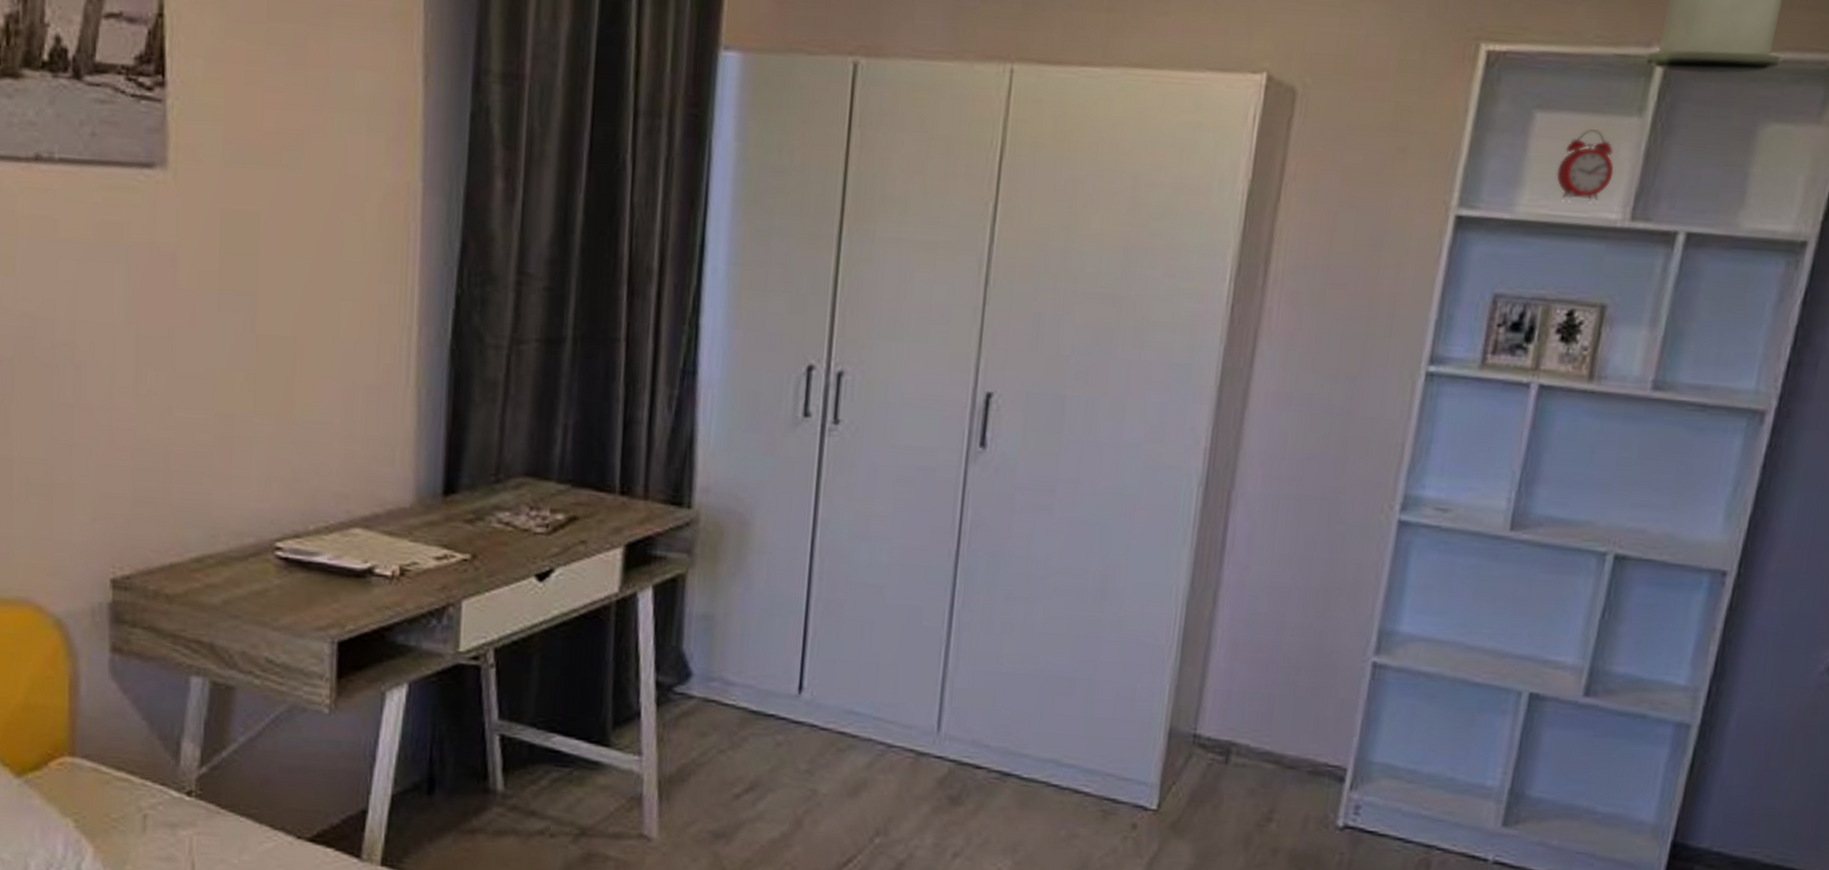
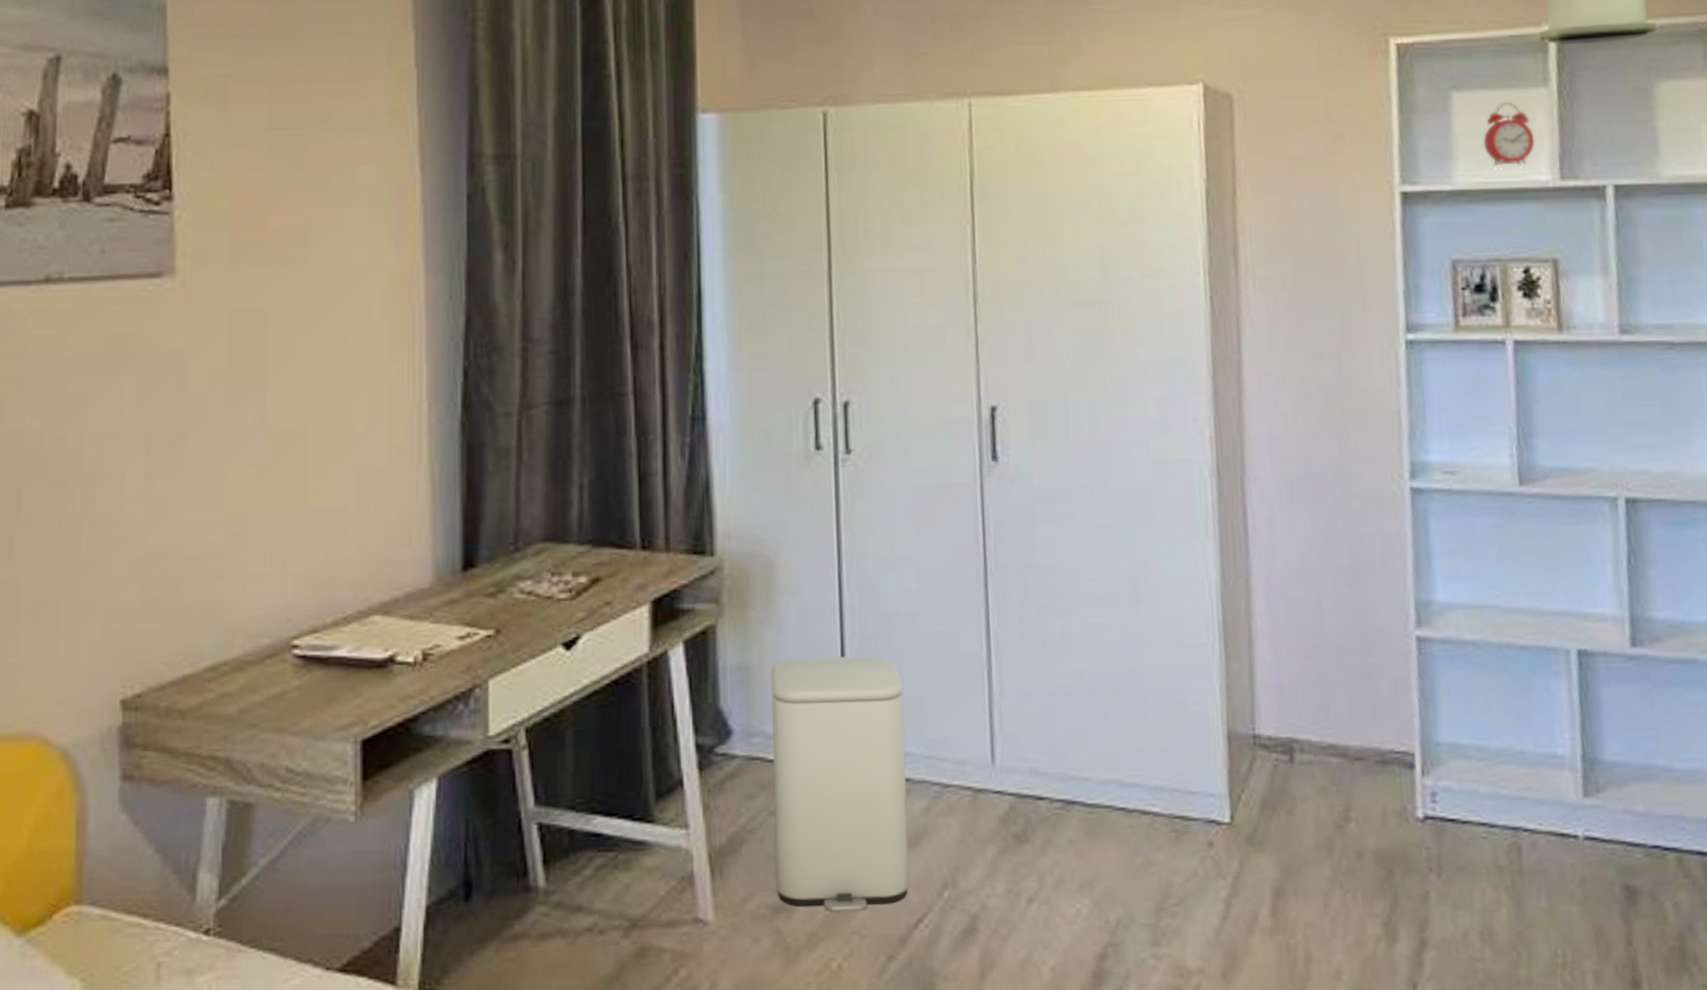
pedal bin: none [719,615,863,846] -> present [771,657,909,912]

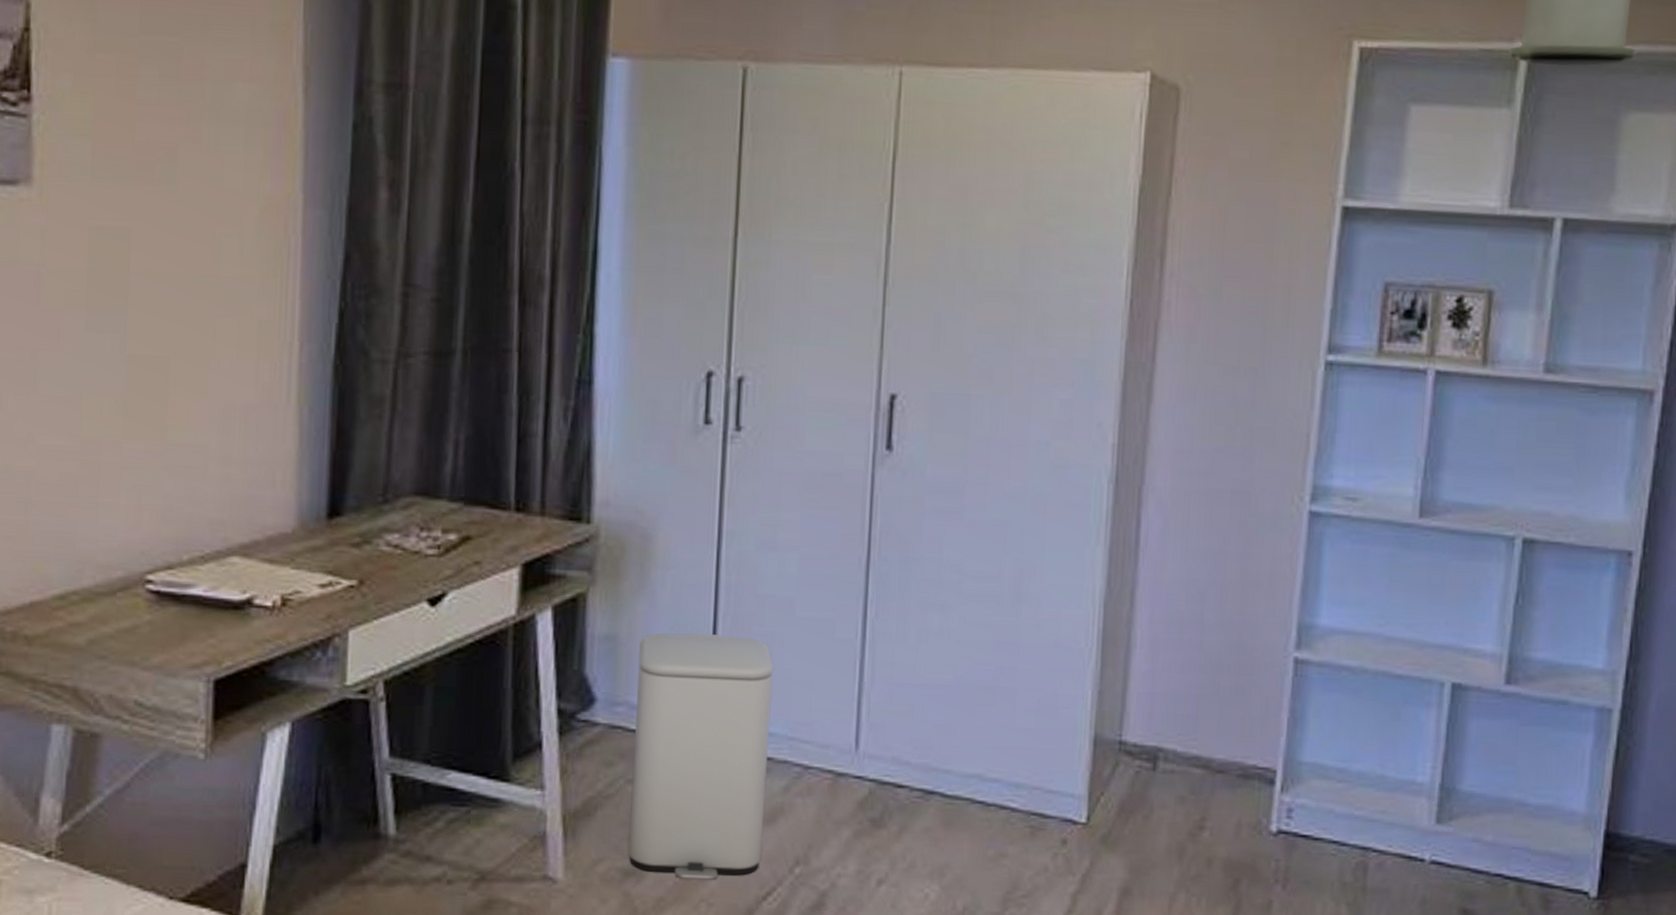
alarm clock: present [1483,102,1535,167] -> none [1435,121,1490,190]

